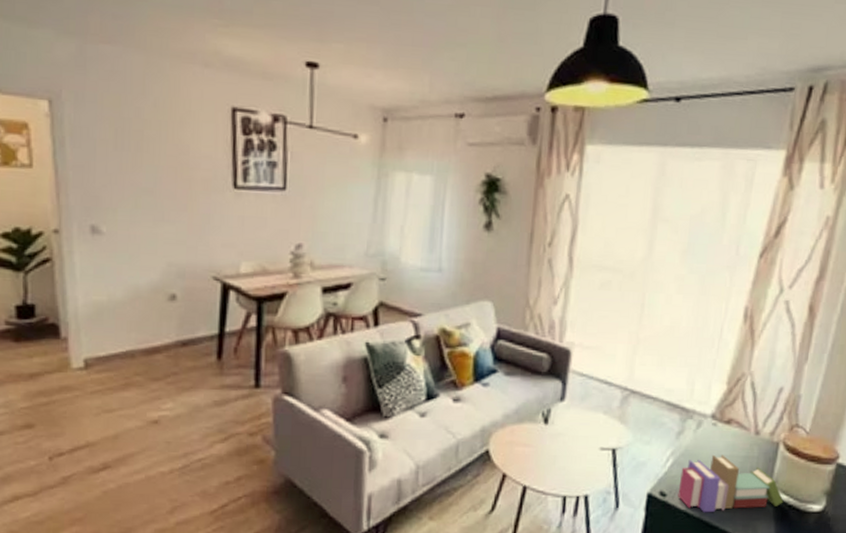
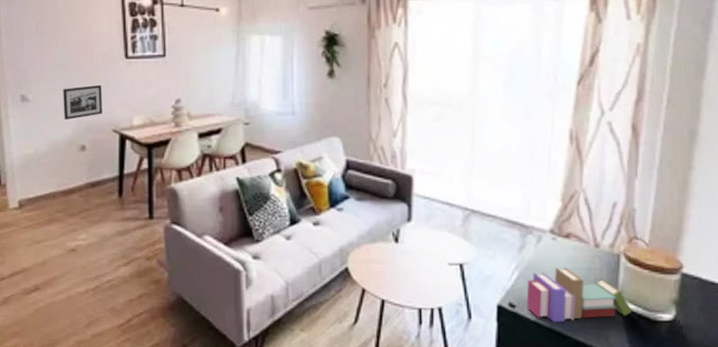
picture frame: none [148,219,201,261] -> present [63,85,103,120]

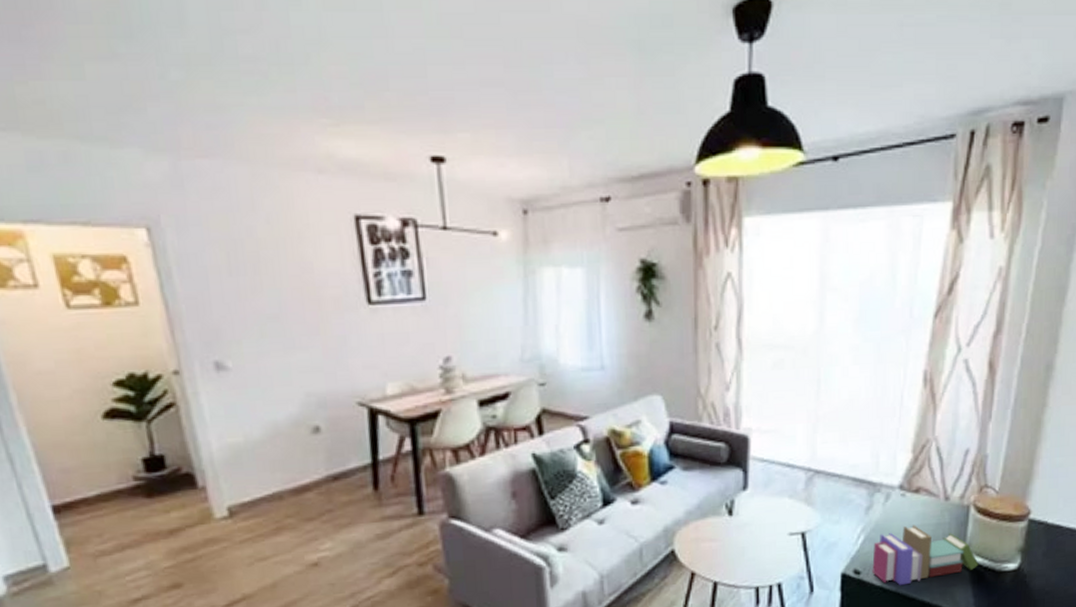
picture frame: present [63,85,103,120] -> none [278,343,341,393]

